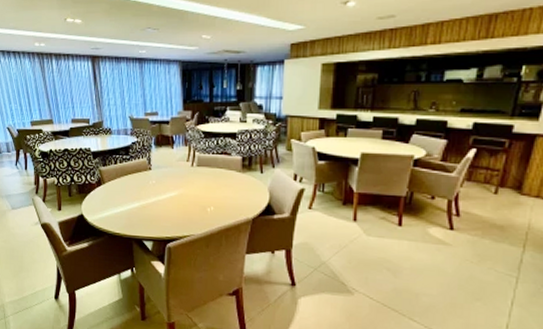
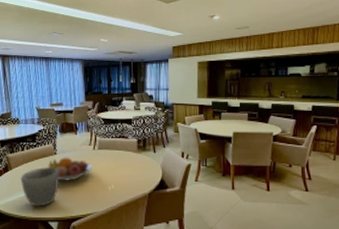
bowl: none [114,182,154,225] -> present [20,166,59,207]
fruit bowl: none [142,173,190,200] -> present [48,157,92,181]

